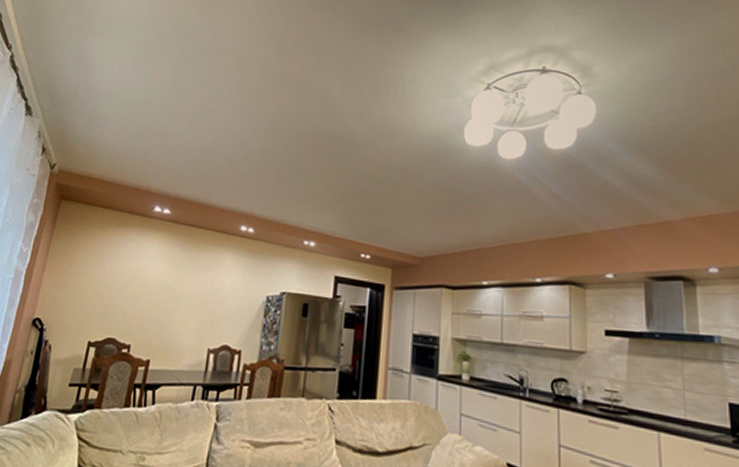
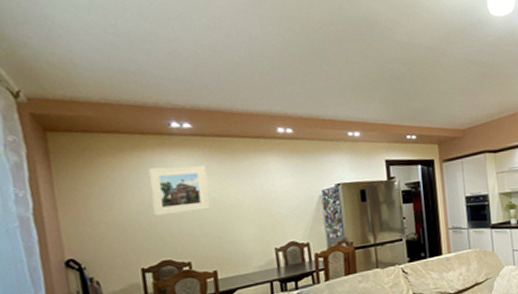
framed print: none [115,245,171,294] -> present [148,166,211,216]

